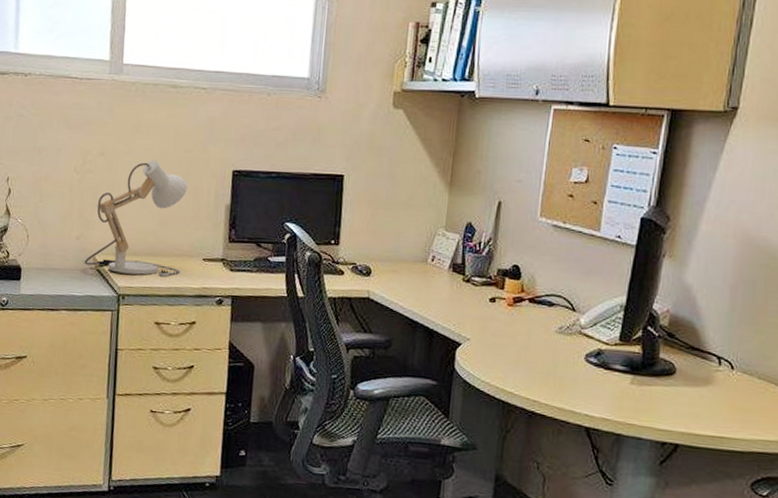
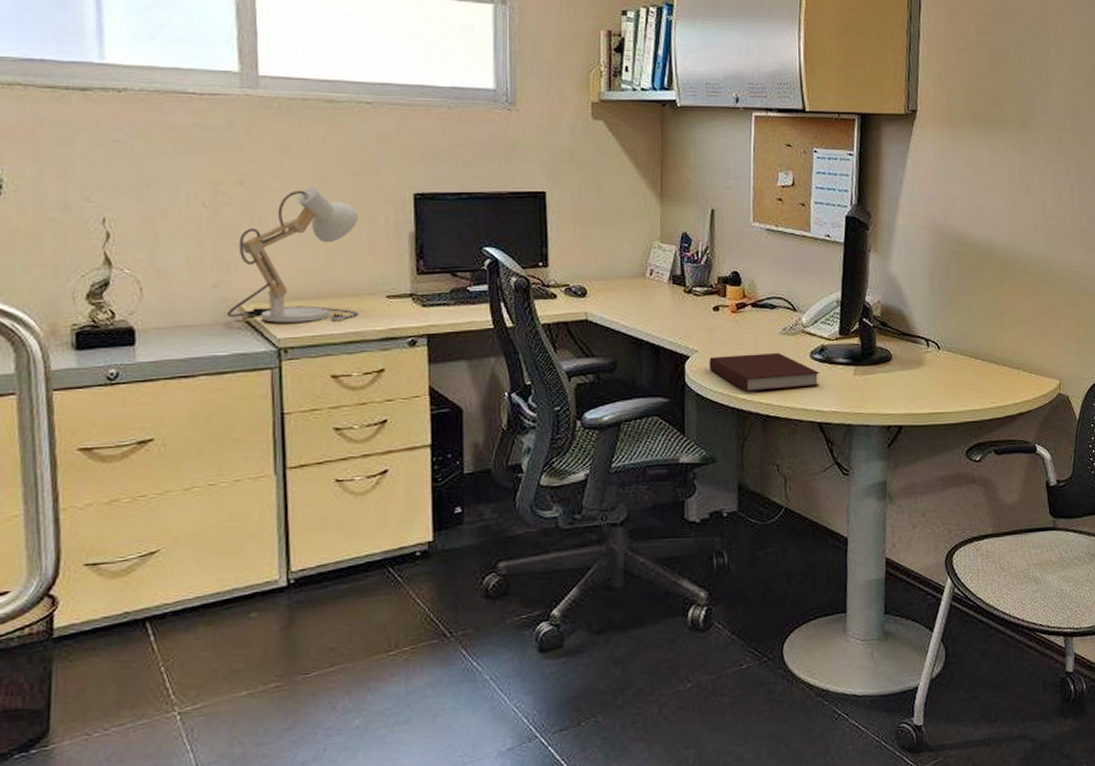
notebook: none [479,347,594,390] -> present [709,353,820,392]

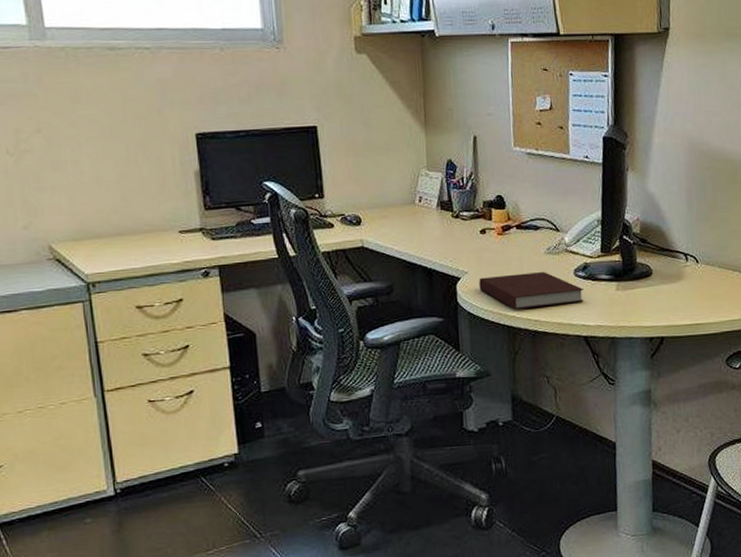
desk lamp: present [227,187,359,323] -> none [38,132,155,260]

